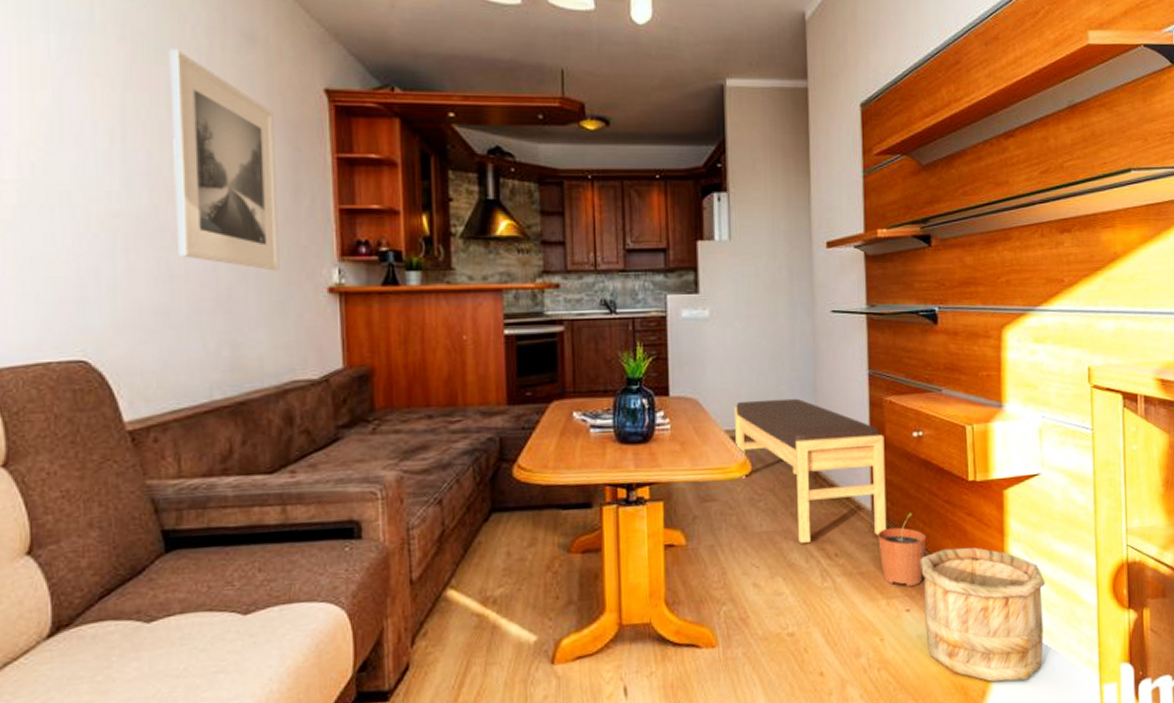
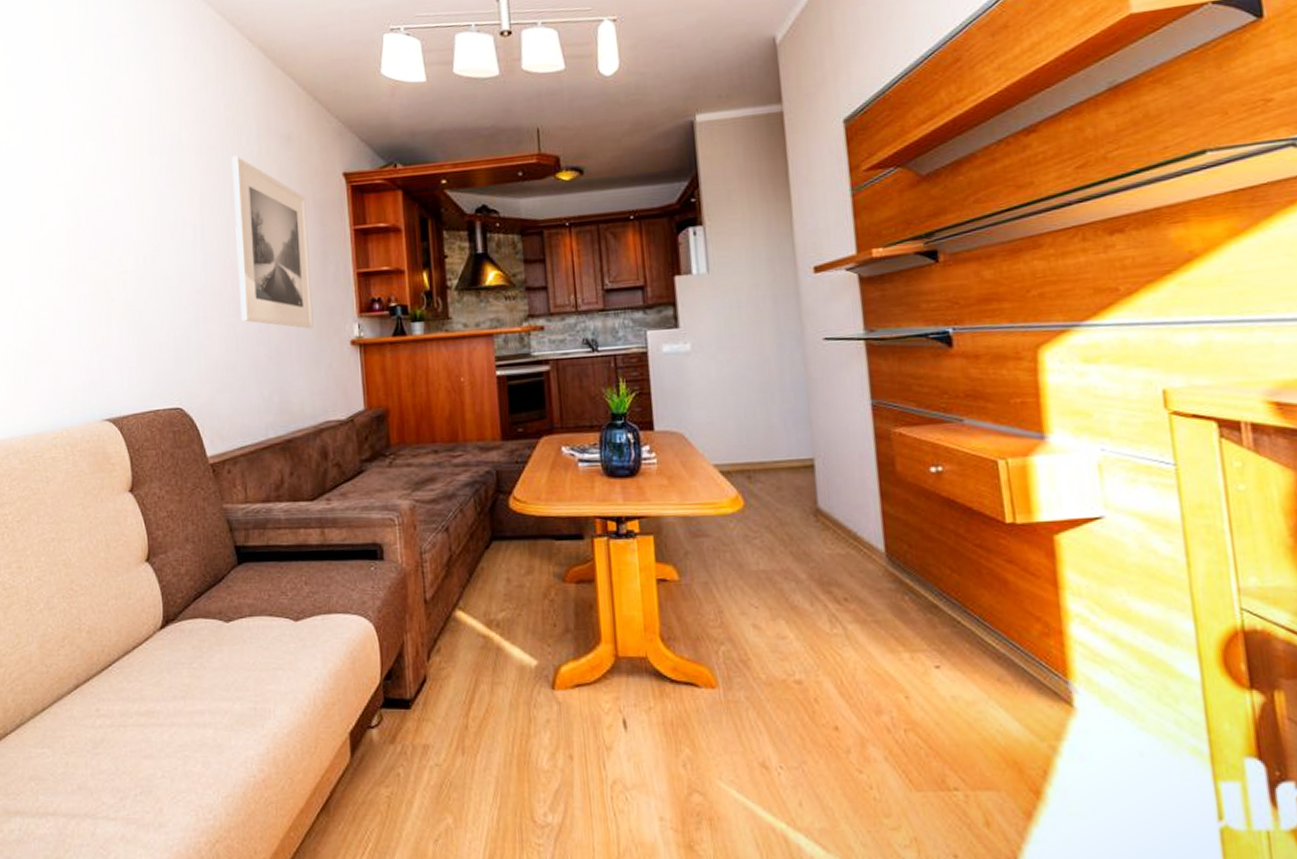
bench: present [735,398,887,543] -> none [722,431,905,585]
plant pot: present [878,513,927,586] -> none [894,557,956,639]
wooden bucket: present [919,547,1045,682] -> none [948,599,1126,763]

